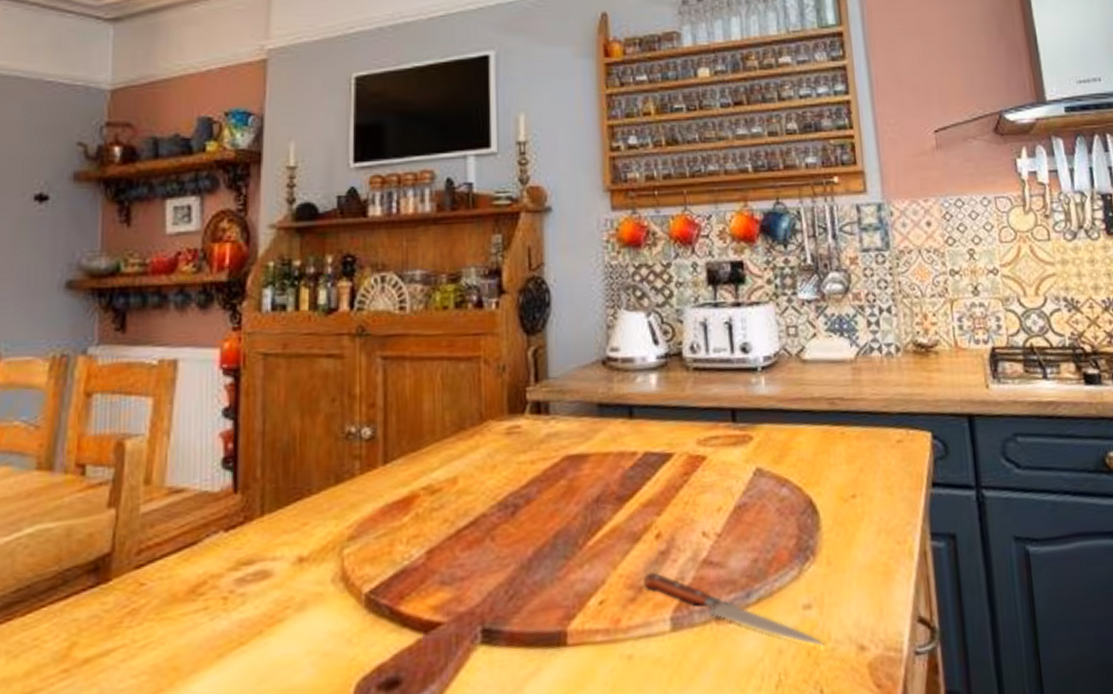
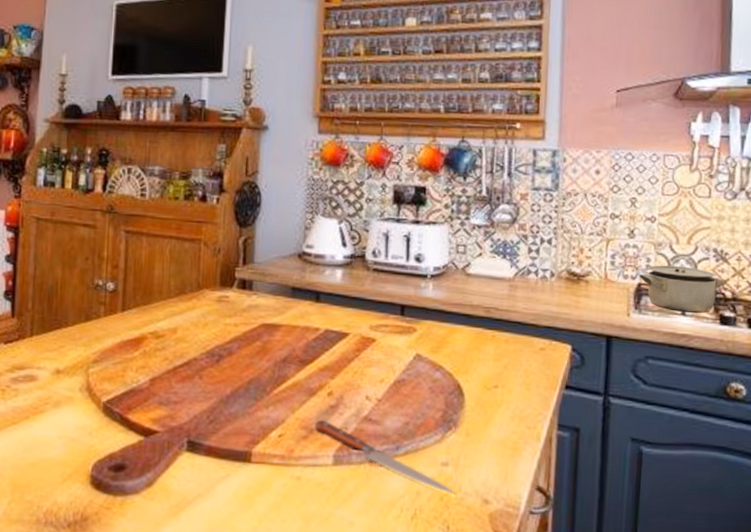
saucepan: none [991,321,1081,376] -> present [639,265,725,314]

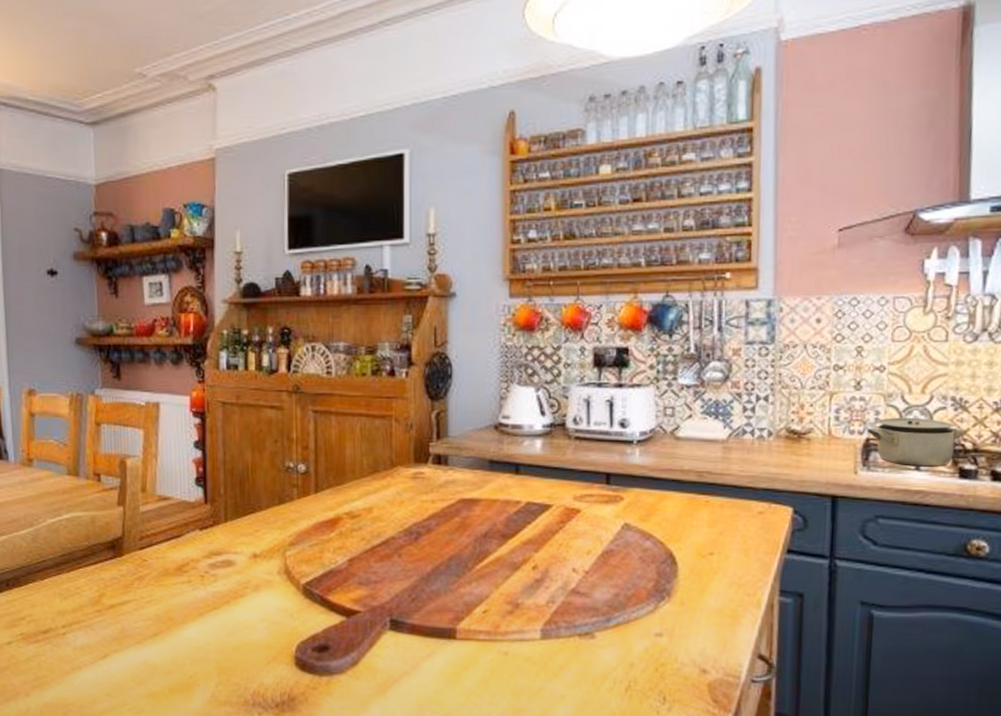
kitchen knife: present [314,419,455,496] -> none [520,594,671,666]

